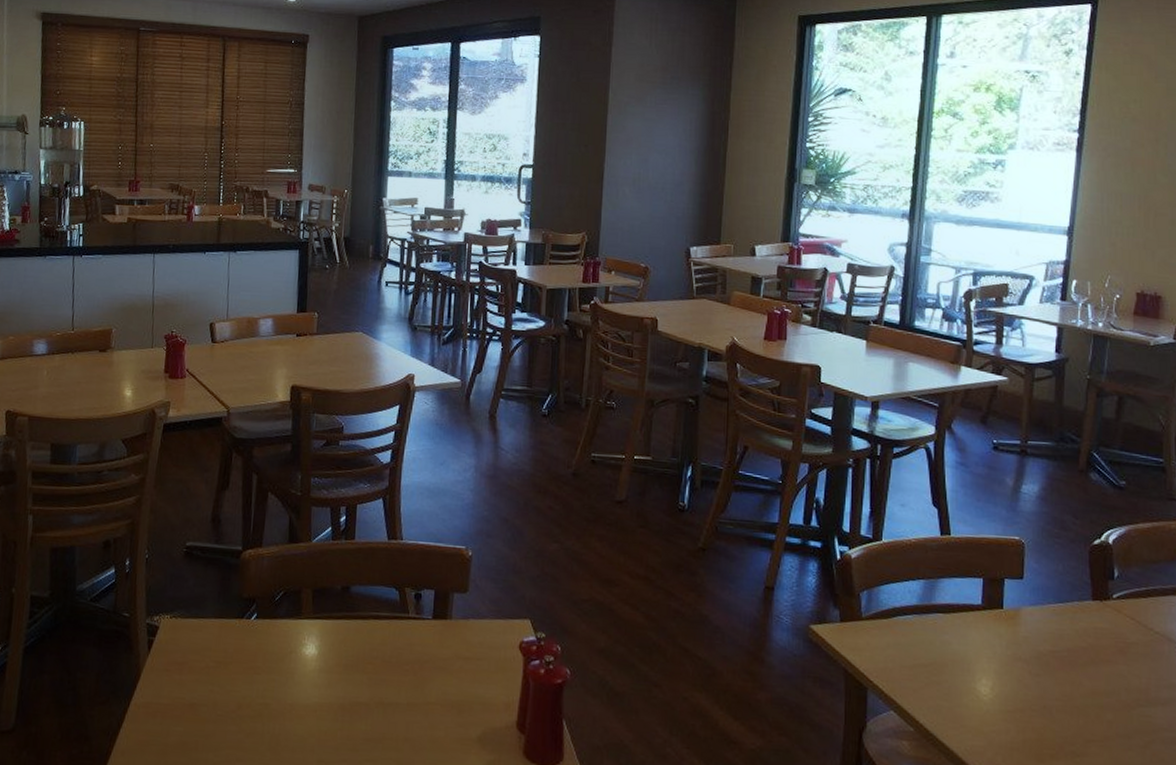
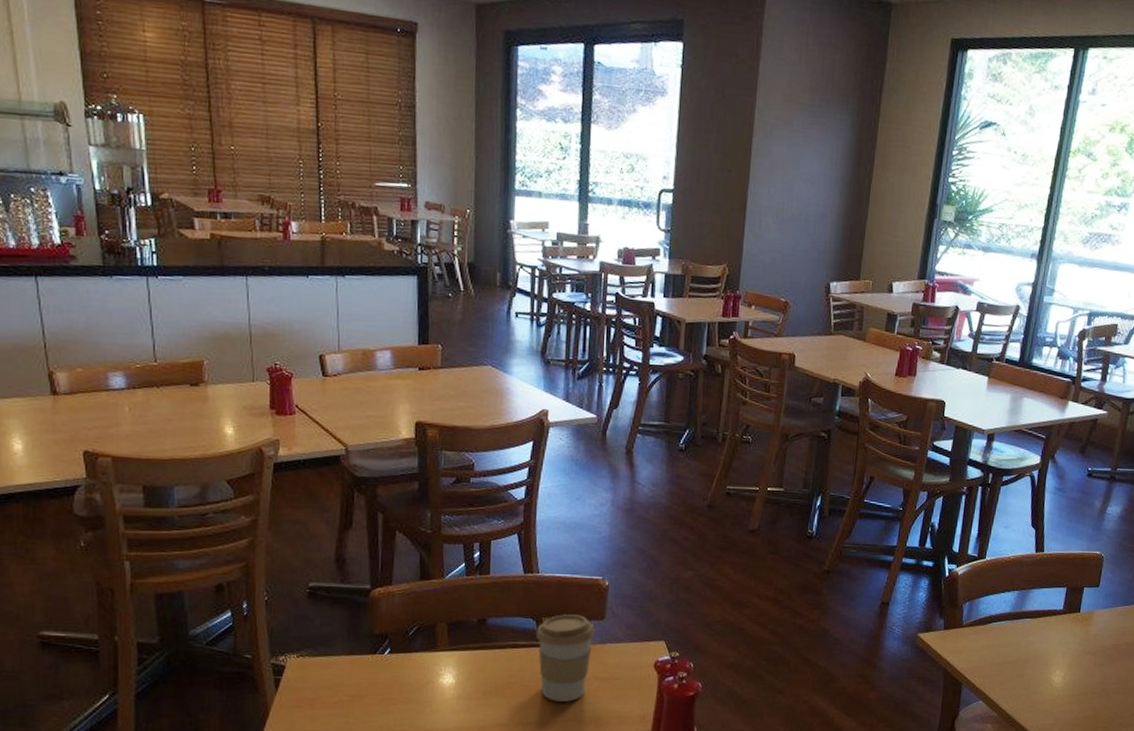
coffee cup: none [397,585,457,682] -> present [535,614,594,702]

